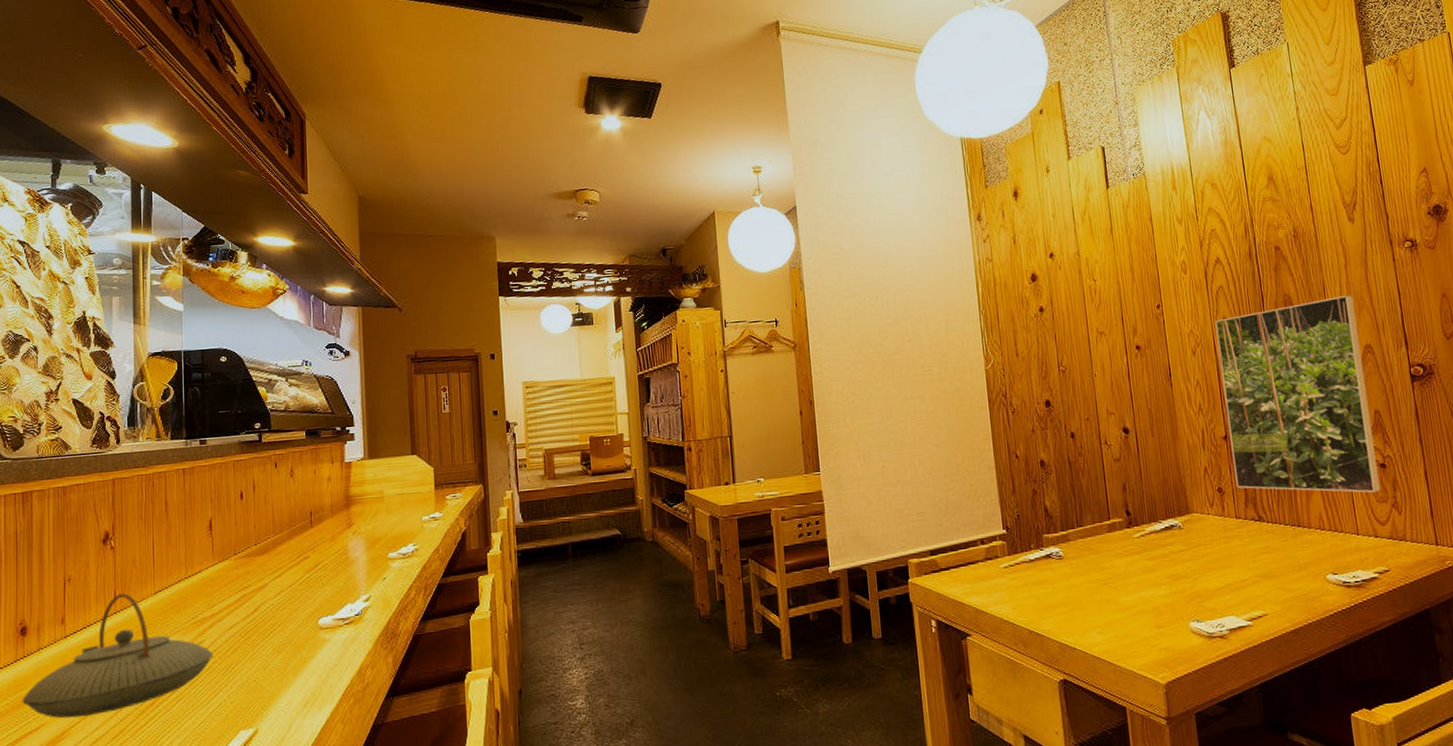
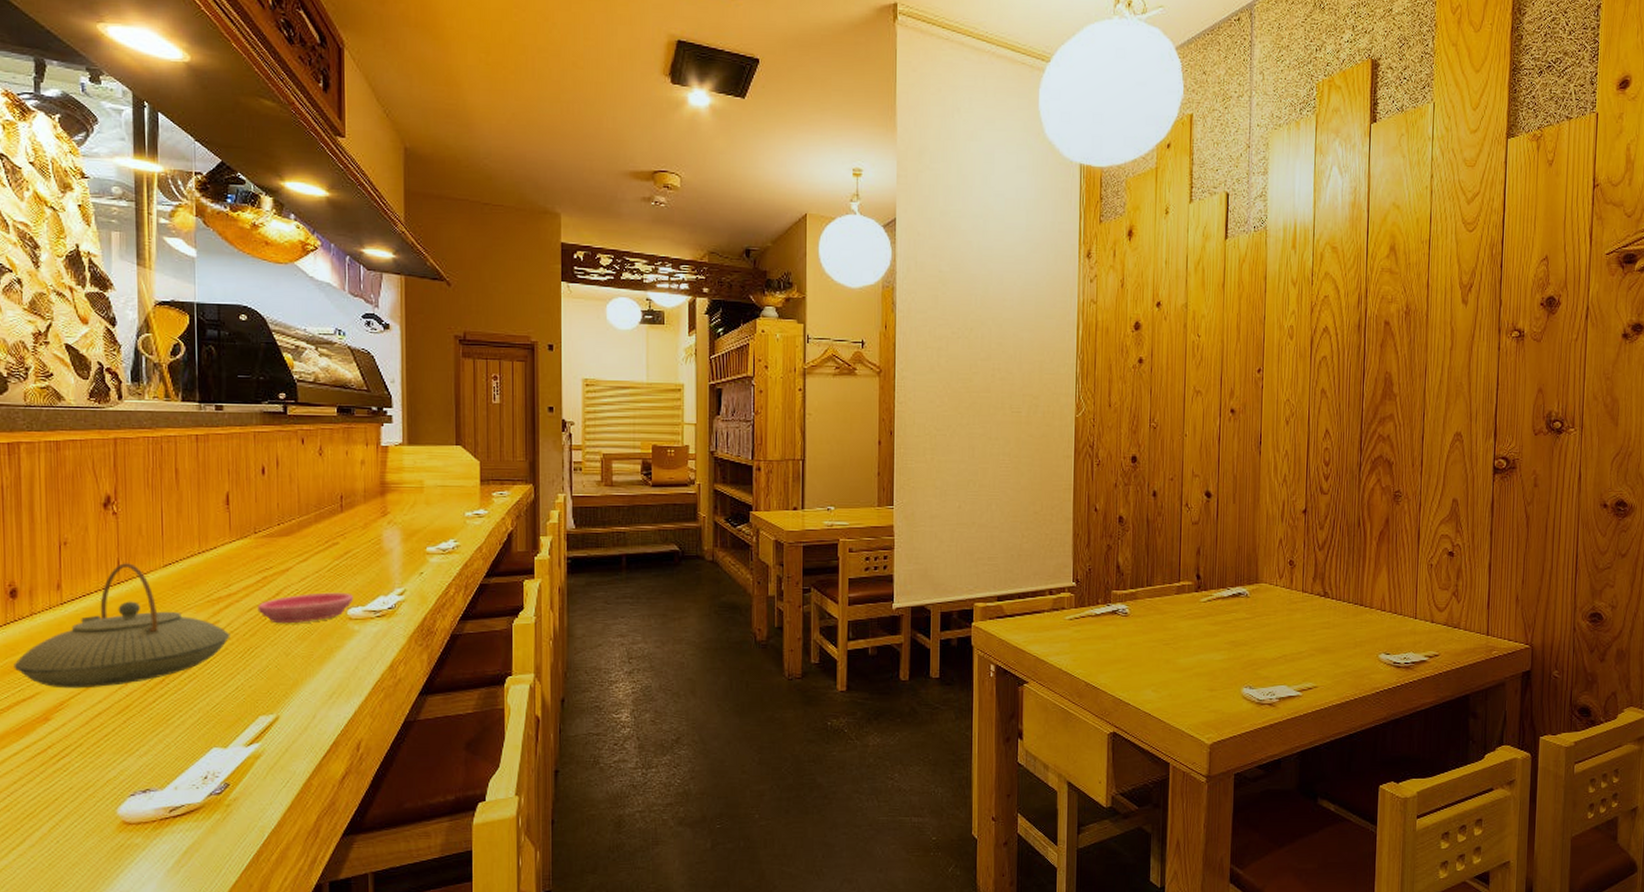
saucer: none [237,603,324,639] -> present [257,592,354,624]
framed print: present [1215,294,1380,493] -> none [1308,379,1452,580]

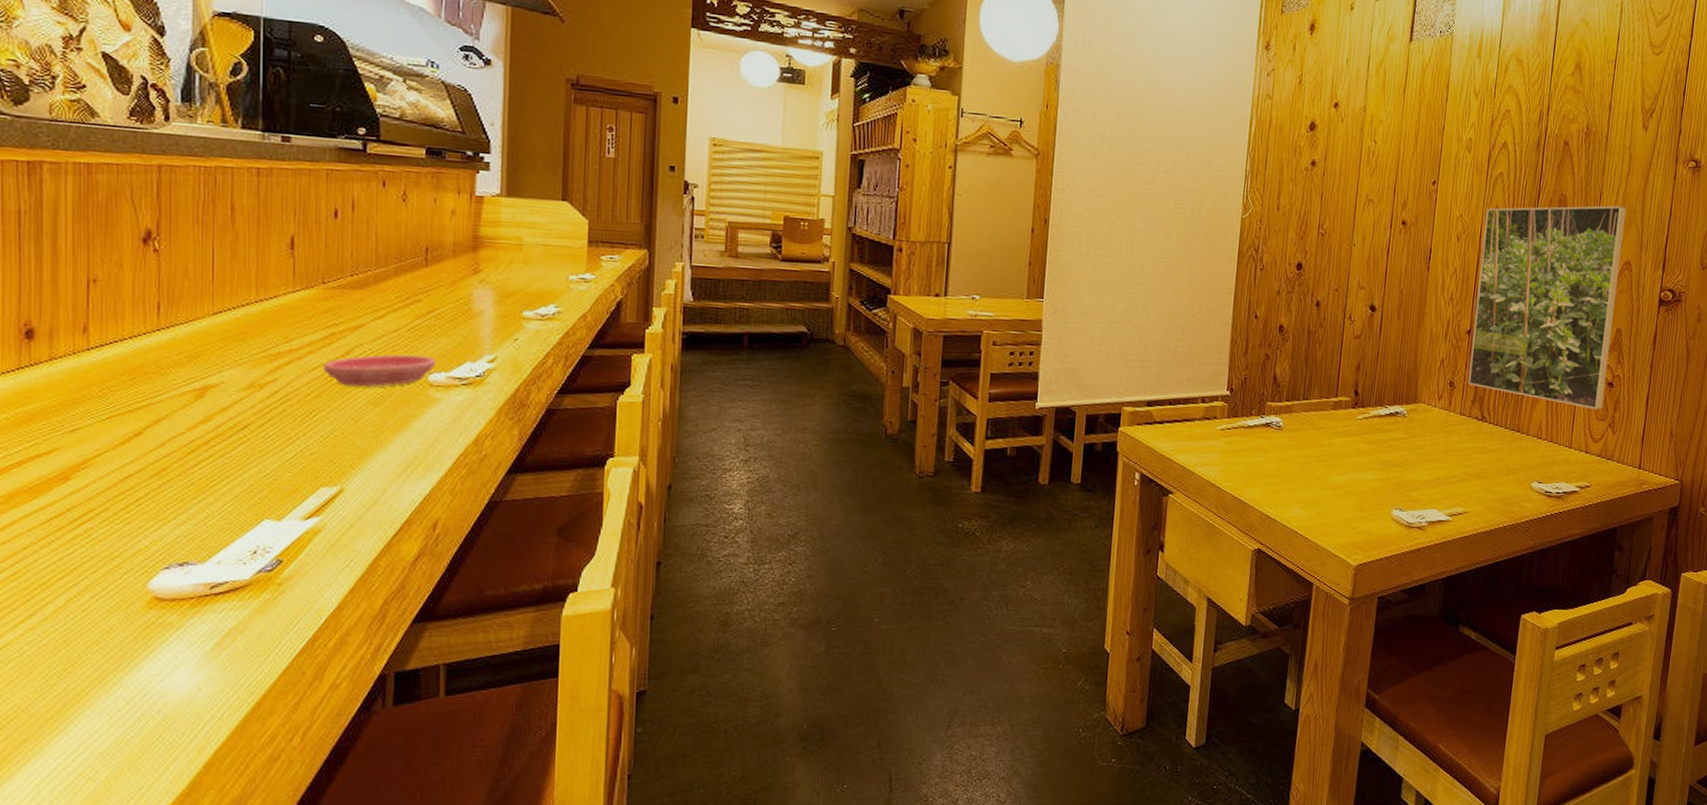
teapot: present [14,563,230,689] -> none [27,307,290,447]
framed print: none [1308,379,1452,580] -> present [1468,205,1626,410]

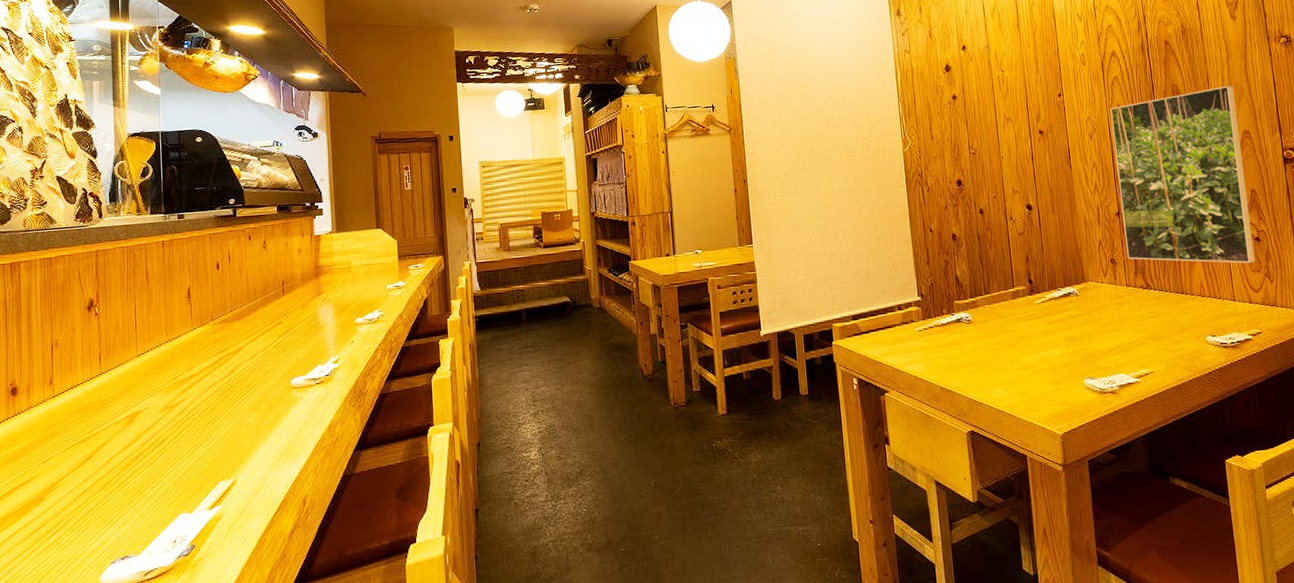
saucer: present [323,354,437,387] -> none [215,365,296,398]

